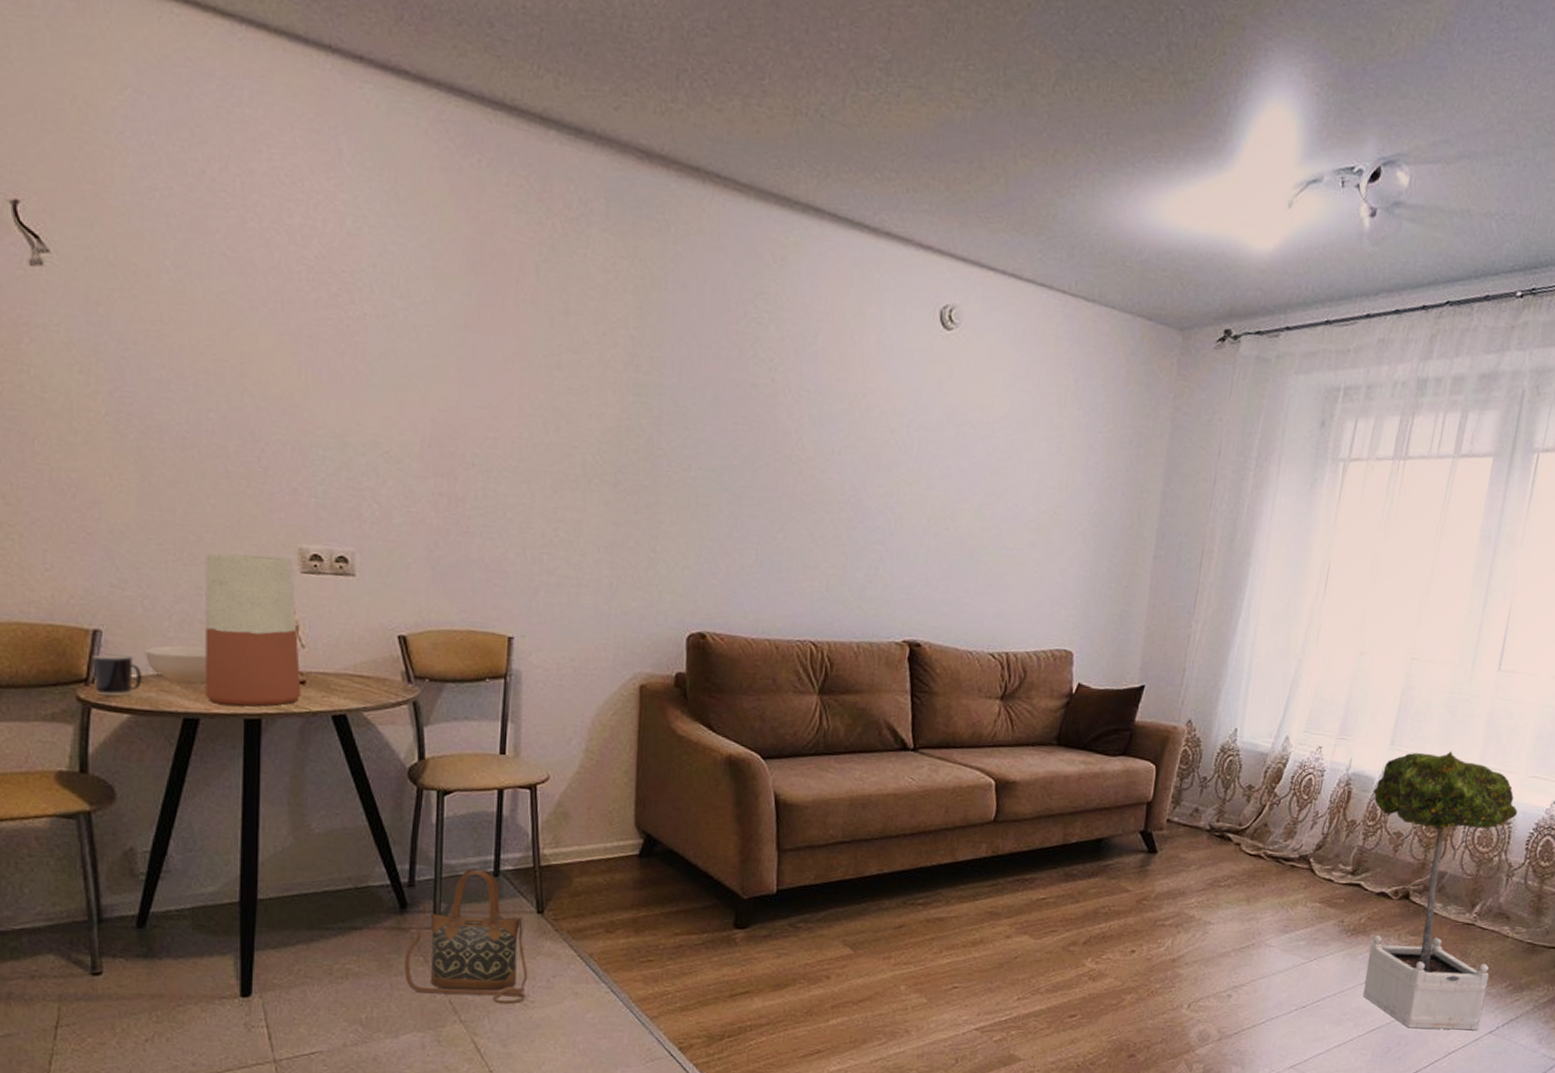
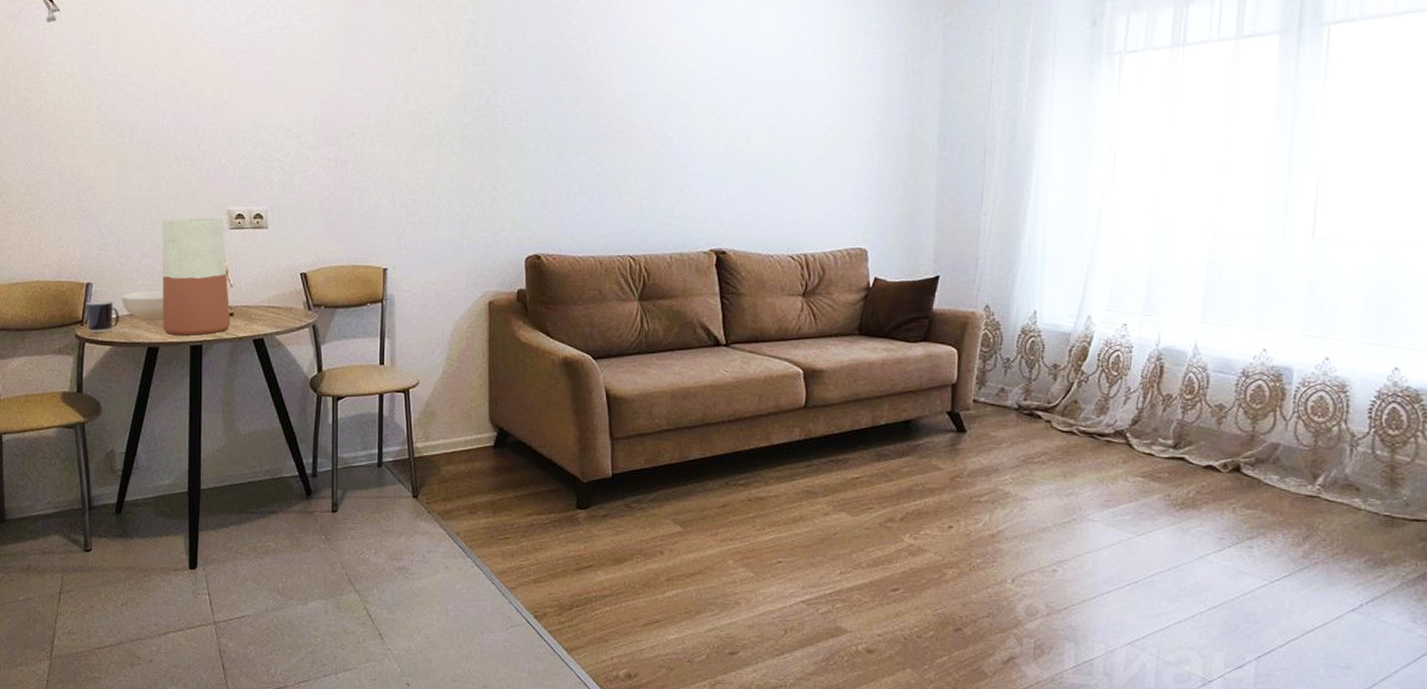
handbag: present [404,869,528,1005] -> none [310,461,408,577]
potted tree: present [1362,751,1518,1031] -> none [1187,321,1355,608]

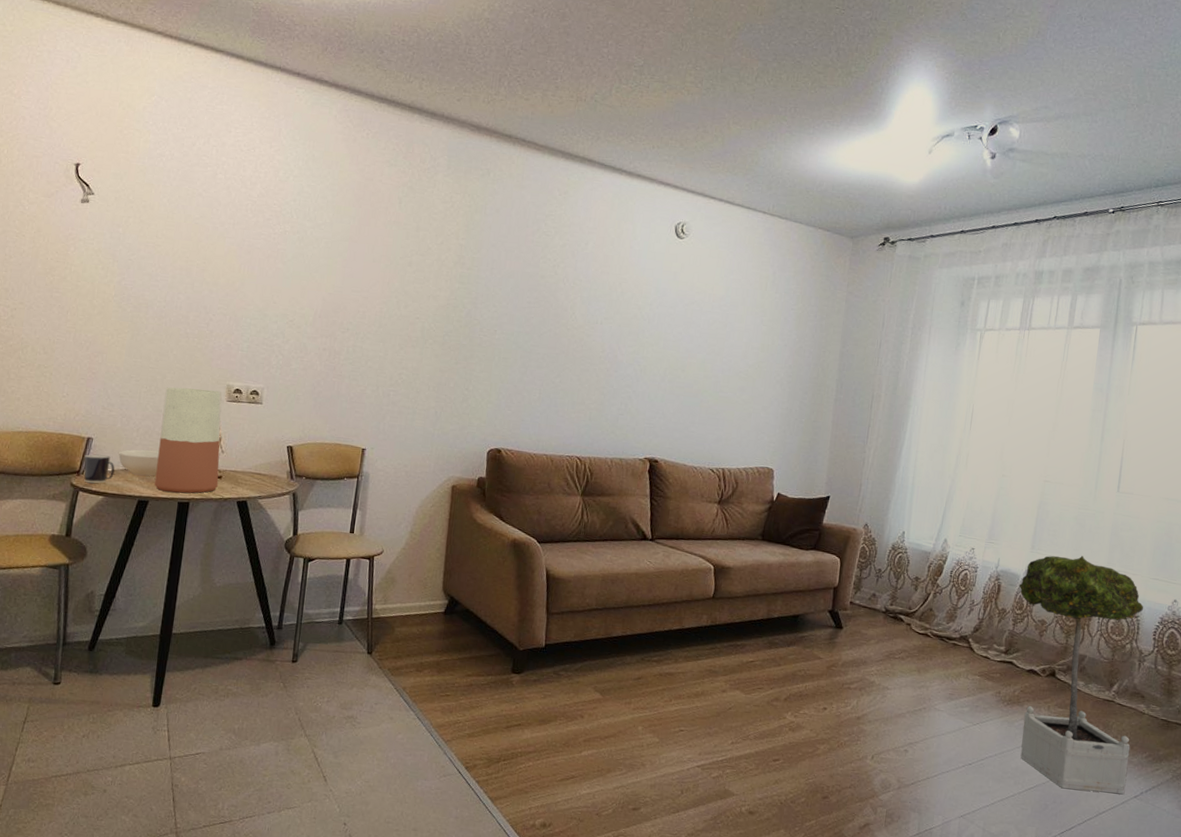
potted tree: none [1187,321,1355,608] -> present [1019,555,1144,795]

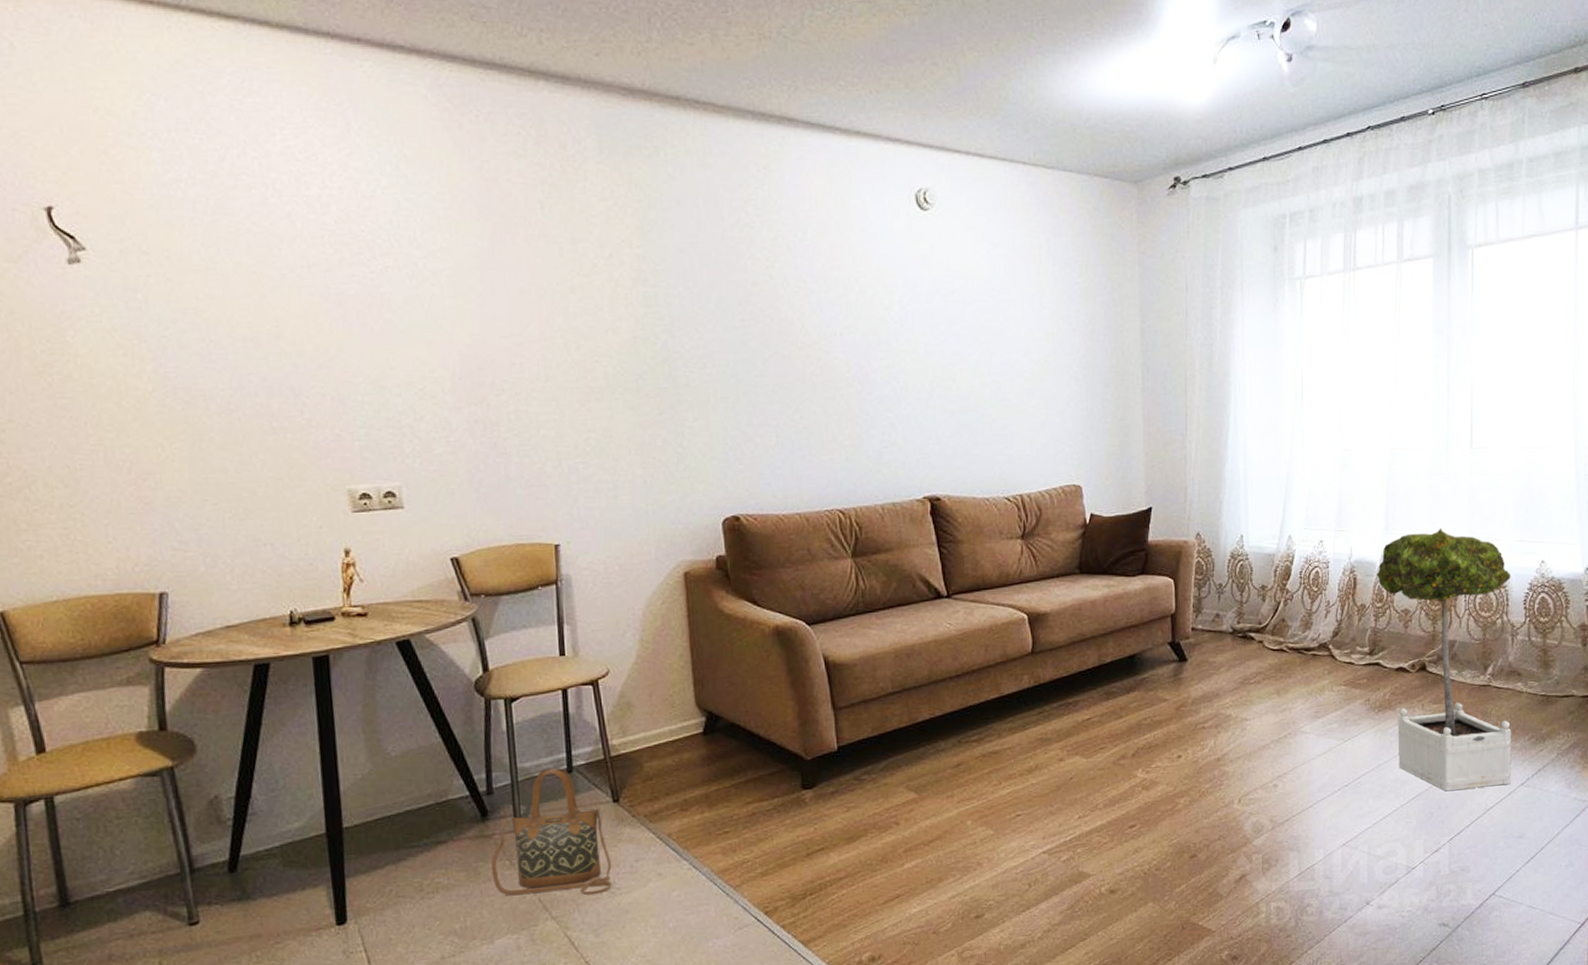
mug: present [83,454,115,484] -> none [159,612,211,654]
bowl: present [118,449,160,477] -> none [209,594,274,632]
vase: present [154,387,222,494] -> none [259,500,365,647]
handbag: none [268,617,358,724] -> present [490,768,612,896]

